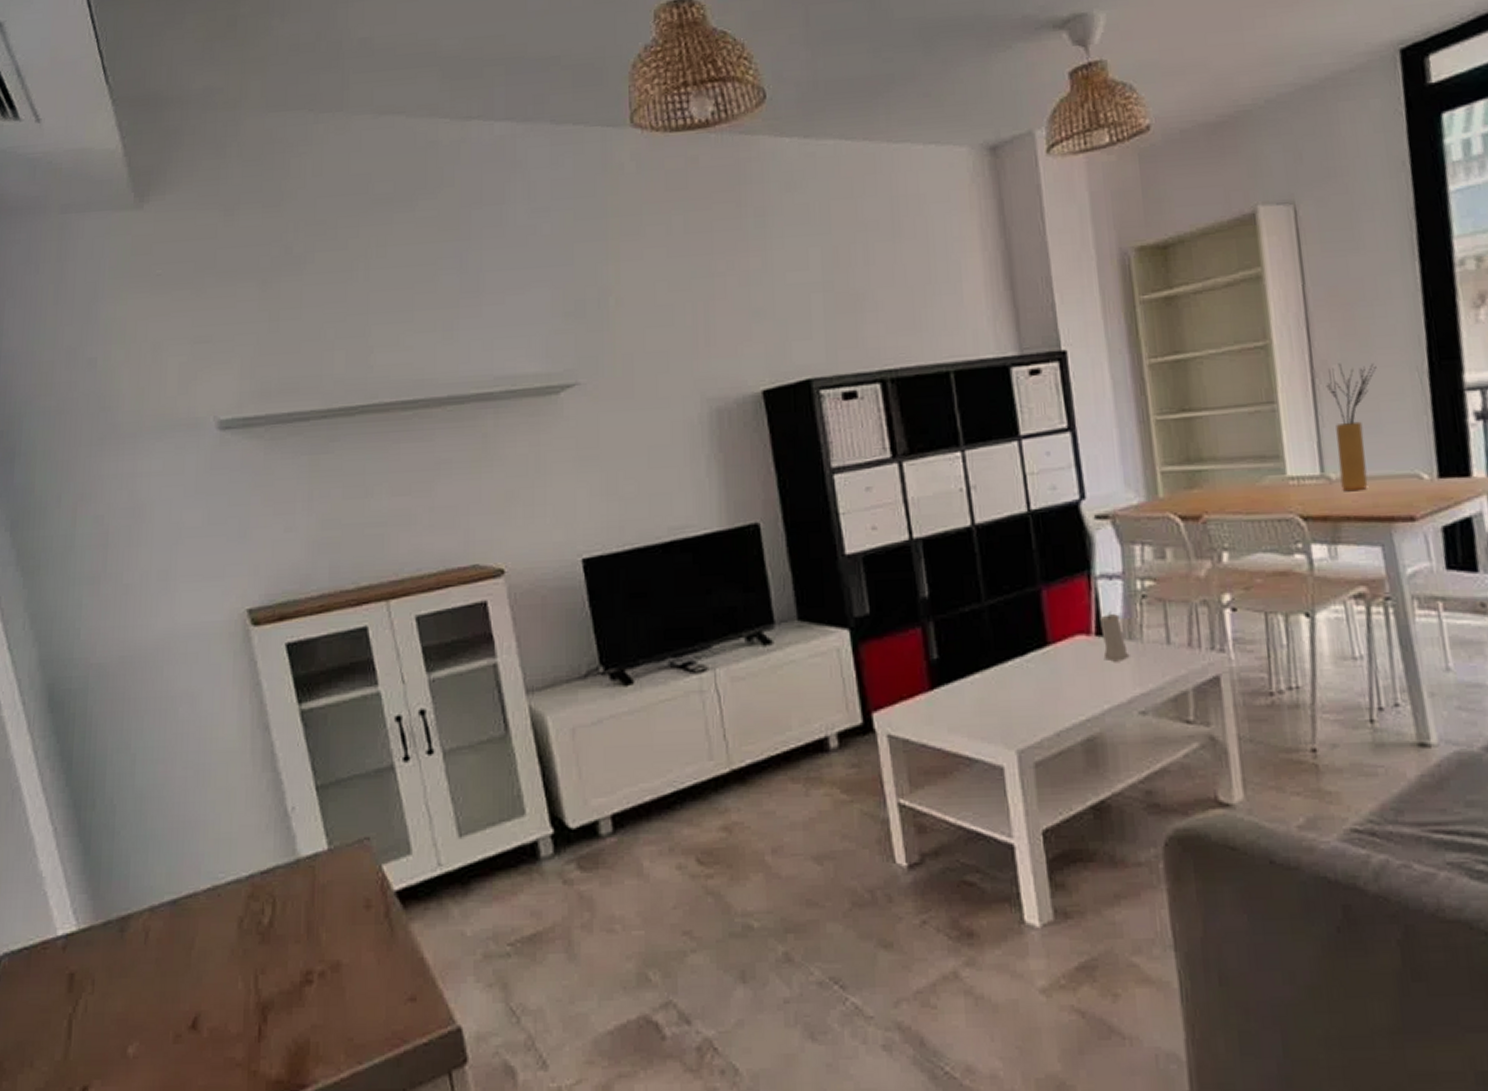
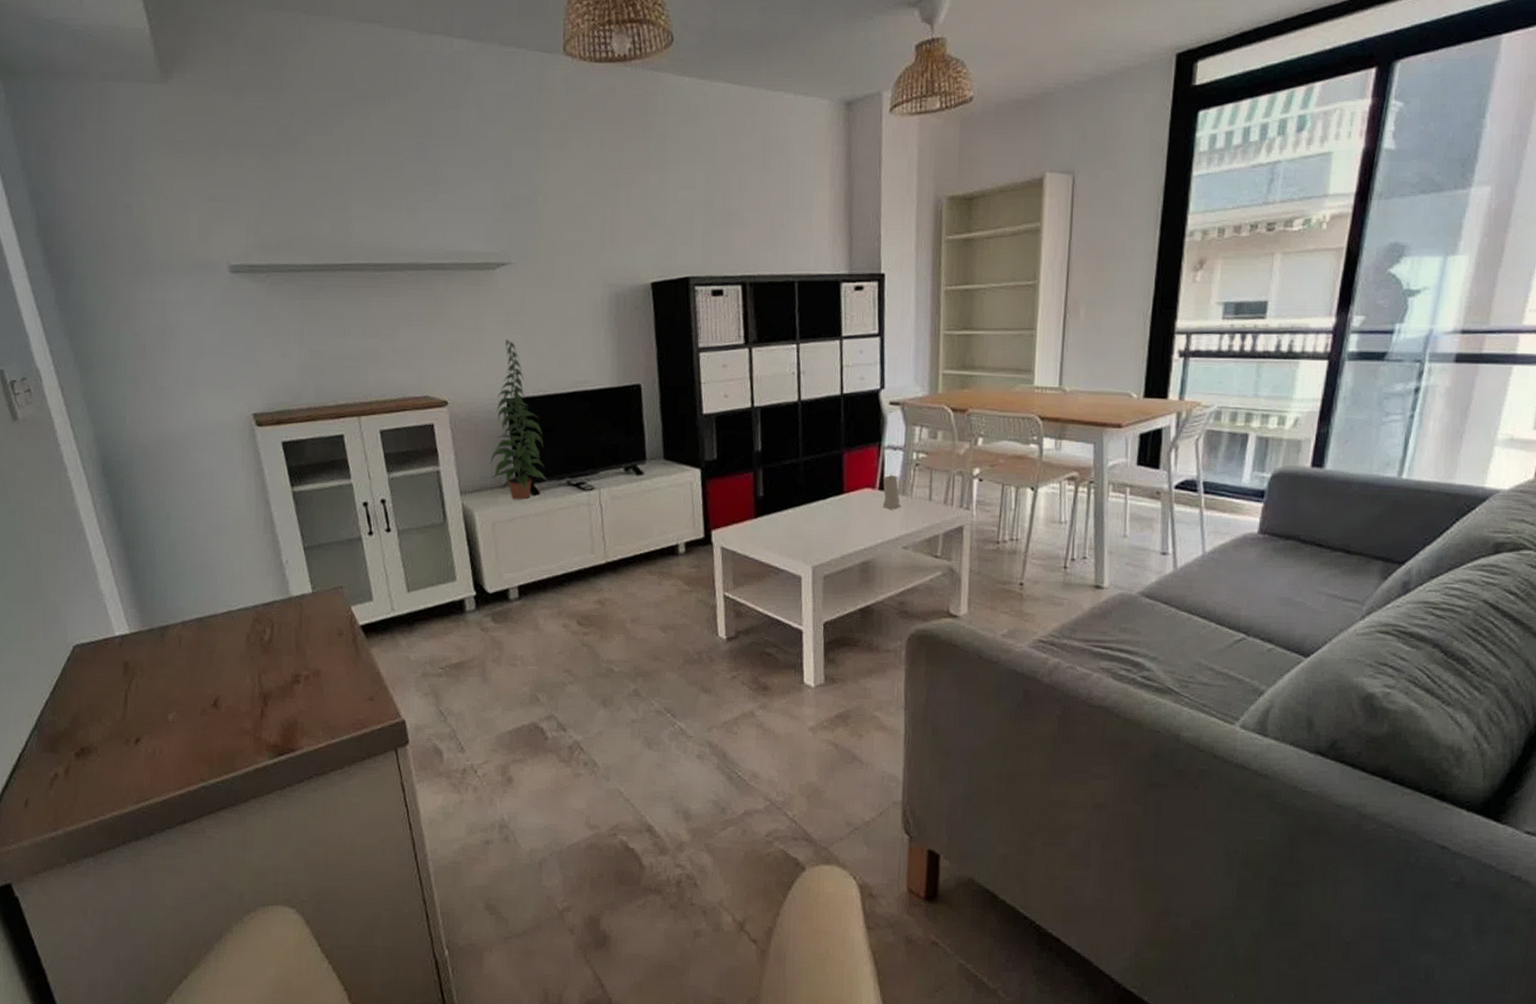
plant: none [564,481,643,695] -> present [490,340,547,501]
vase: present [1326,363,1377,492] -> none [1072,304,1114,402]

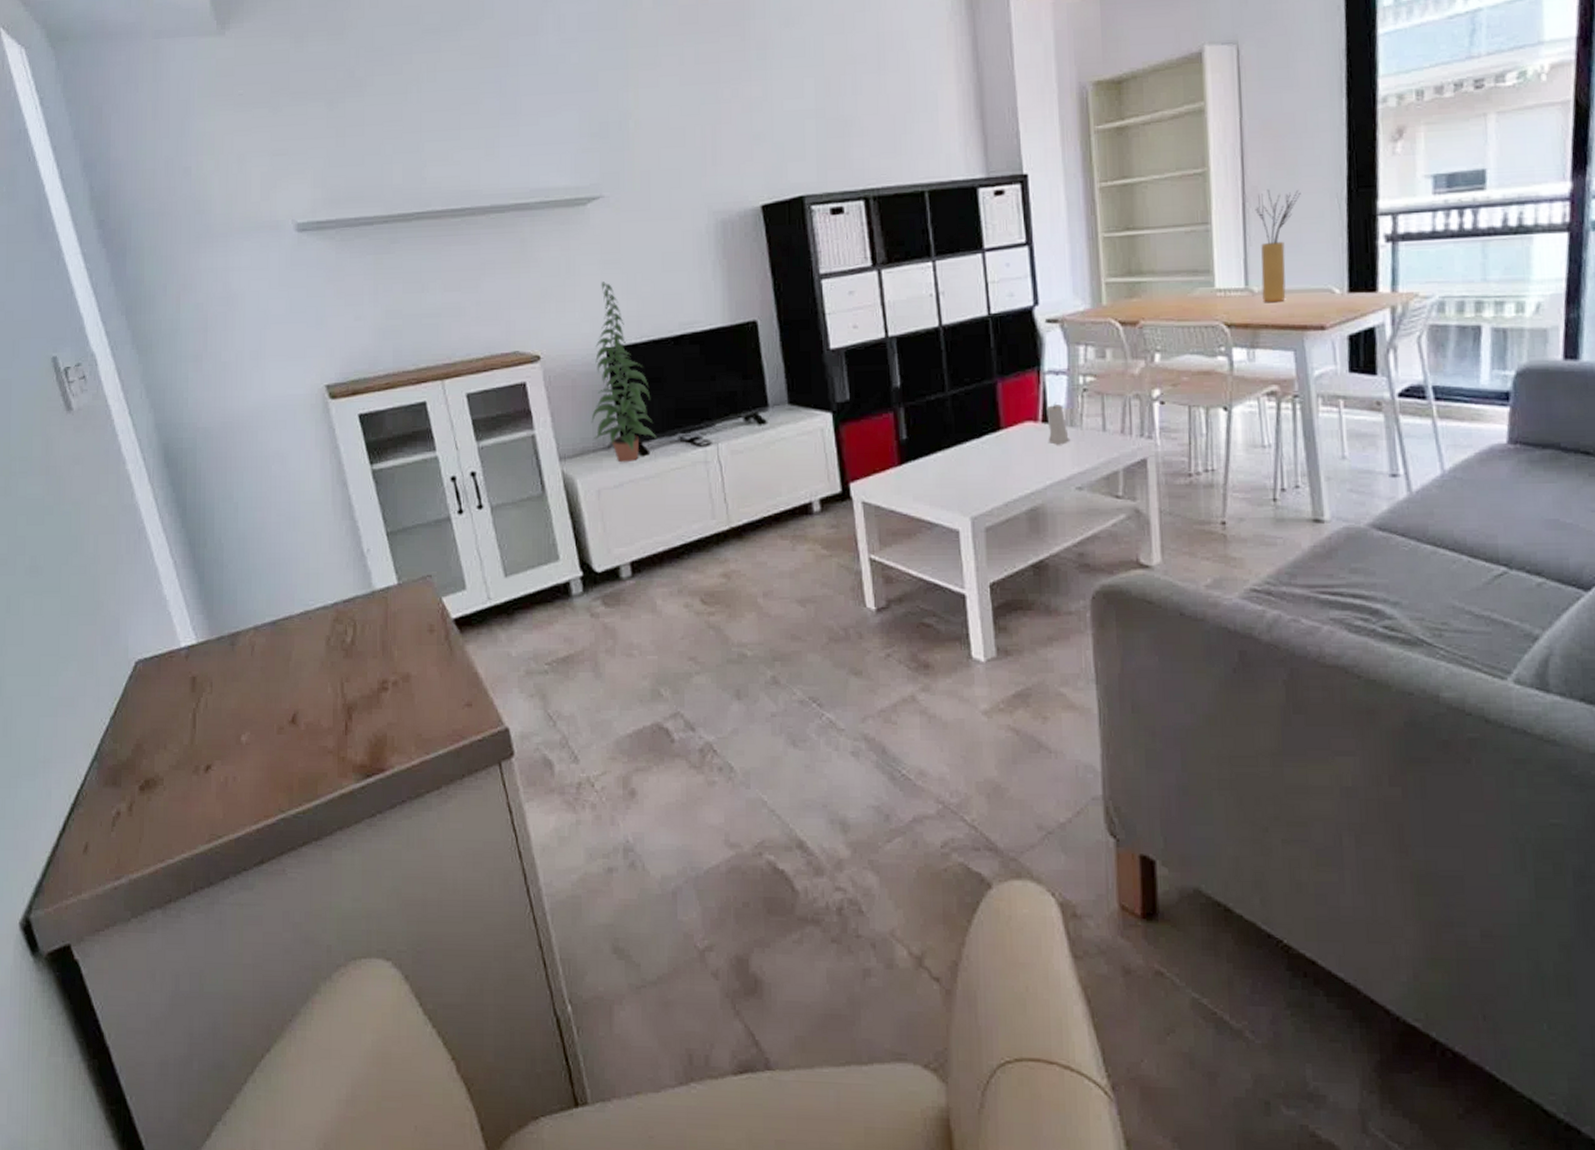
vase: none [1072,304,1114,402] -> present [1255,189,1301,303]

